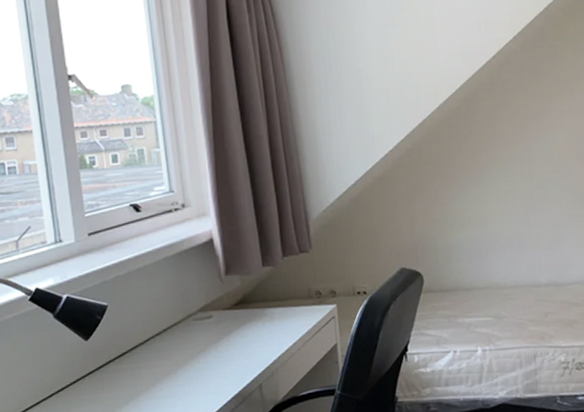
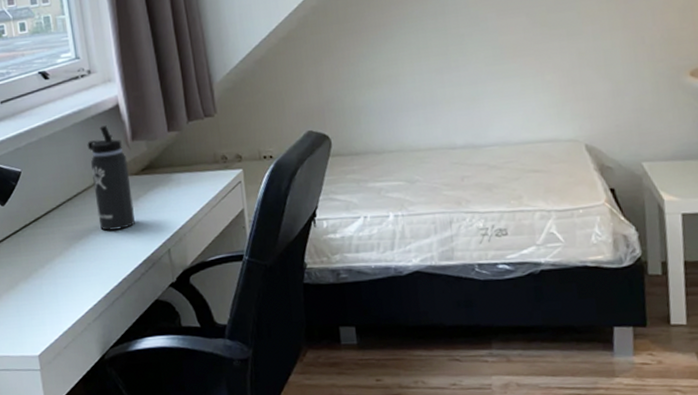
thermos bottle: none [179,259,226,366] -> present [87,125,135,231]

